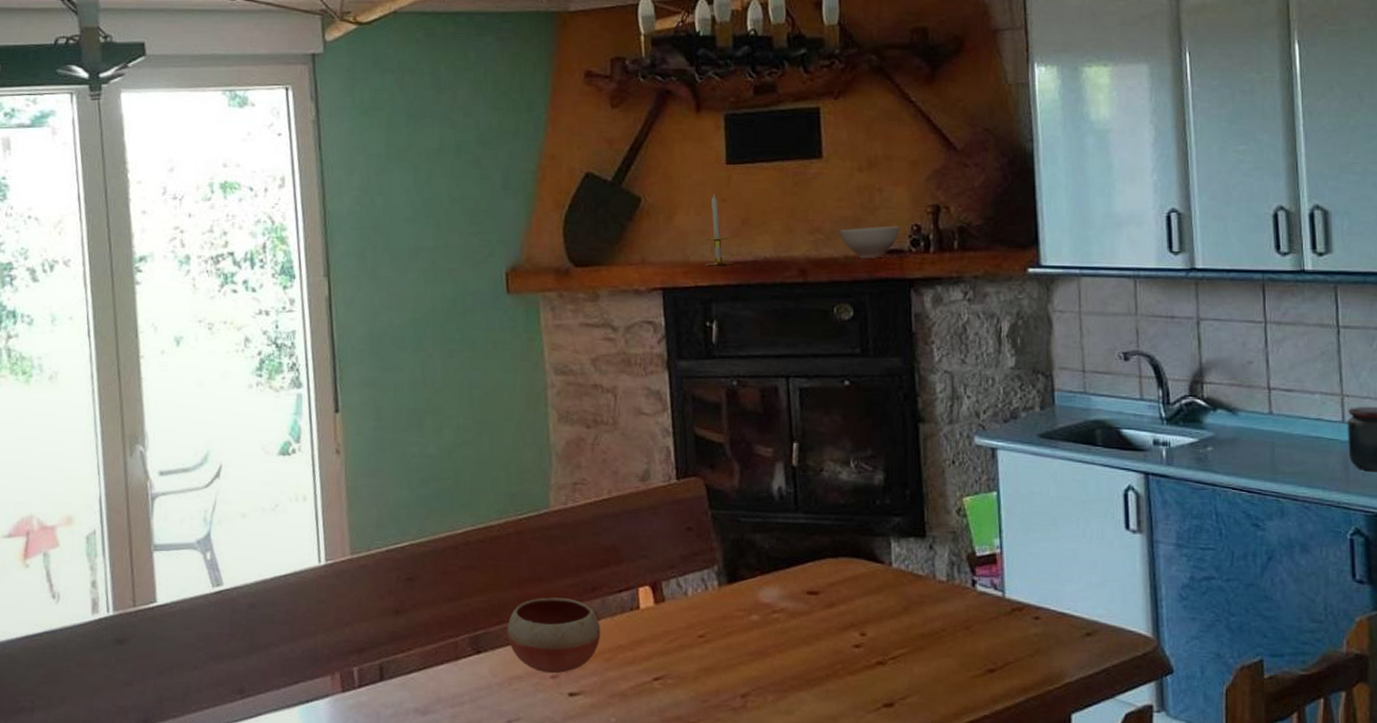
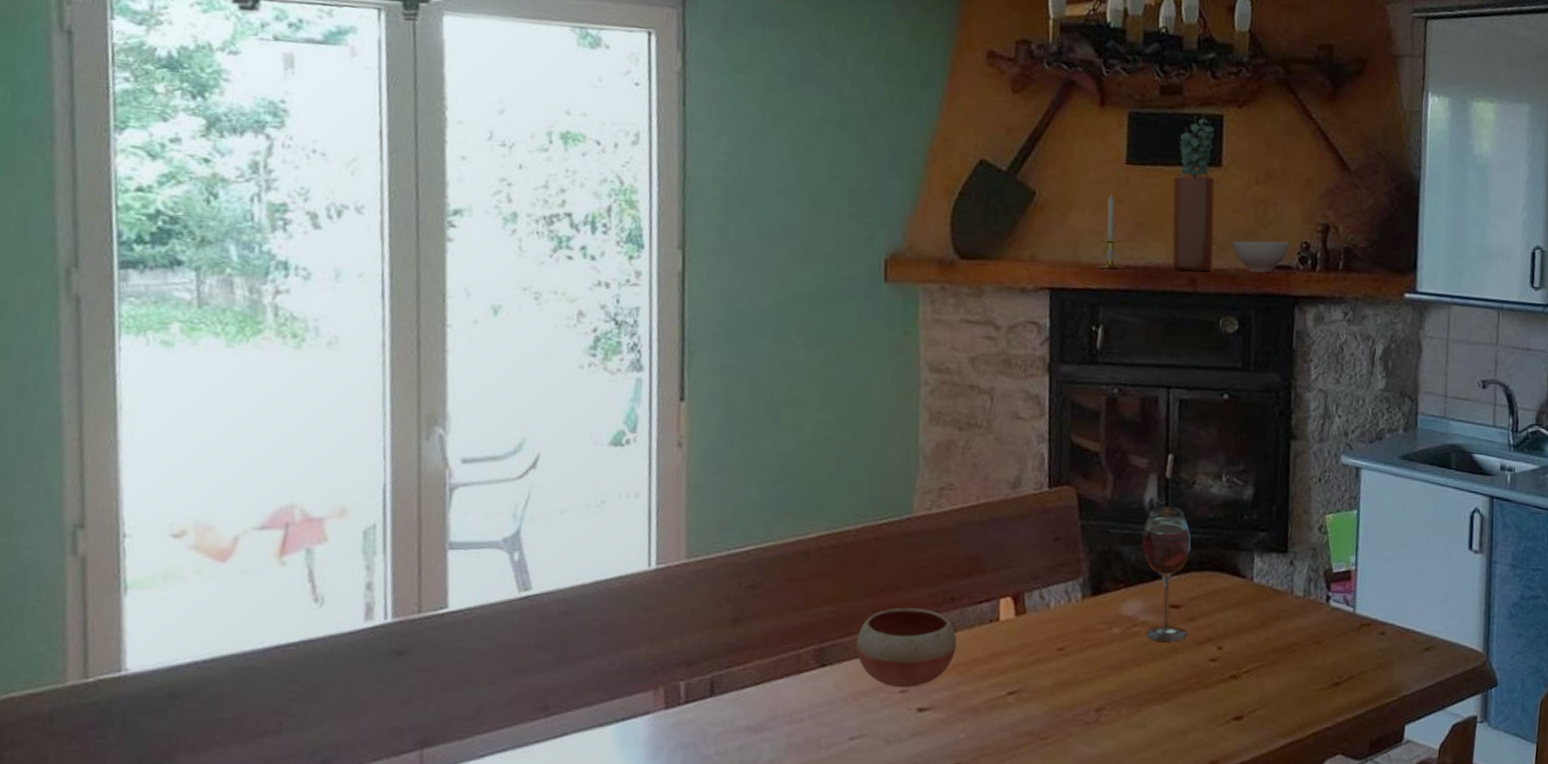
vase: none [774,105,822,263] -> present [1172,110,1215,272]
wineglass: none [774,493,827,628] -> present [1142,506,1191,642]

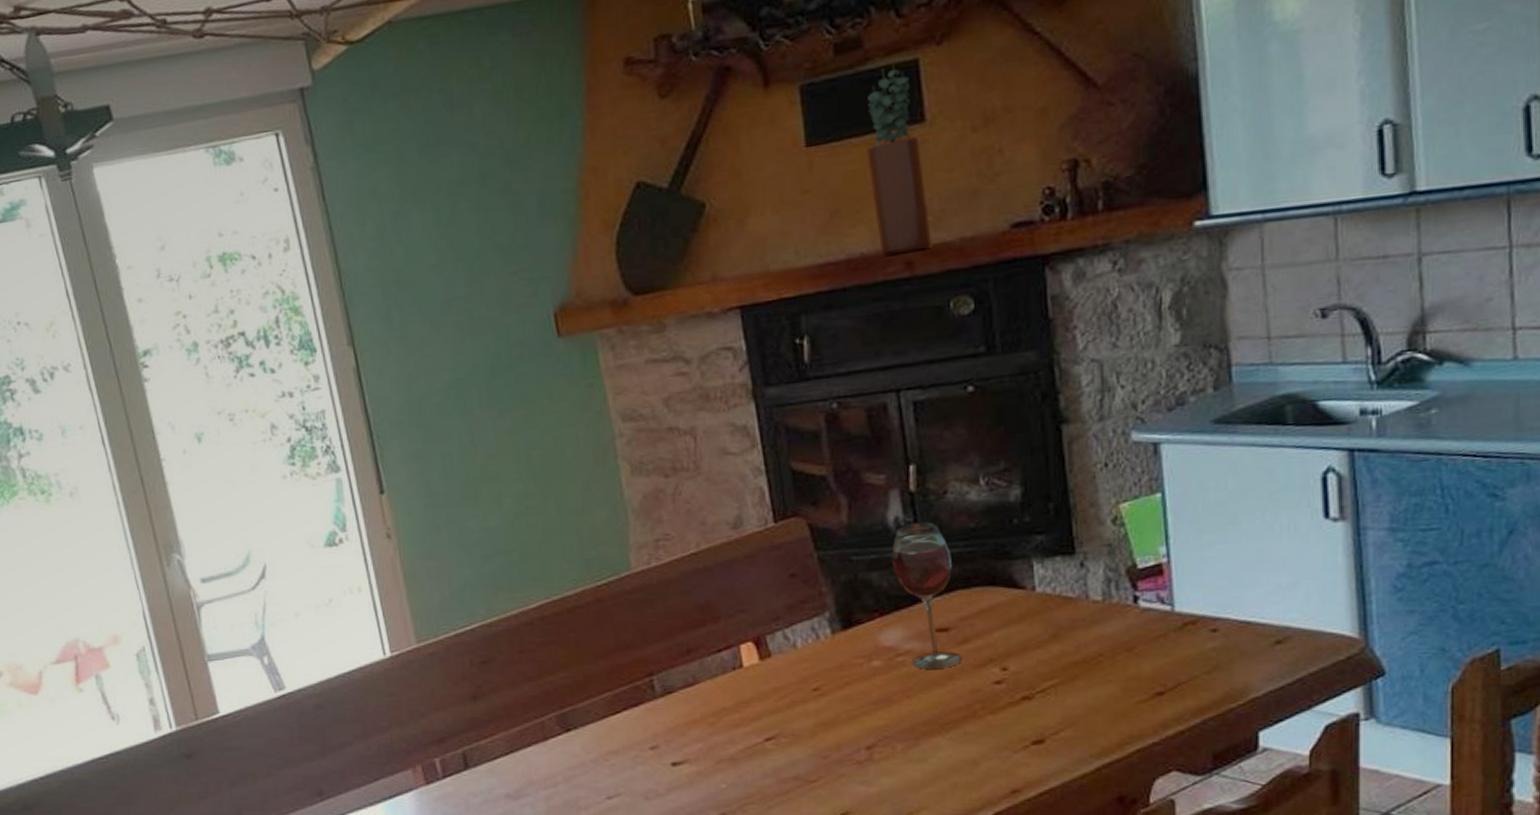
bowl: present [855,607,957,688] -> none [596,664,702,745]
candle: present [1096,193,1124,269] -> none [787,184,823,273]
bowl: present [1230,240,1290,273] -> none [950,192,1028,239]

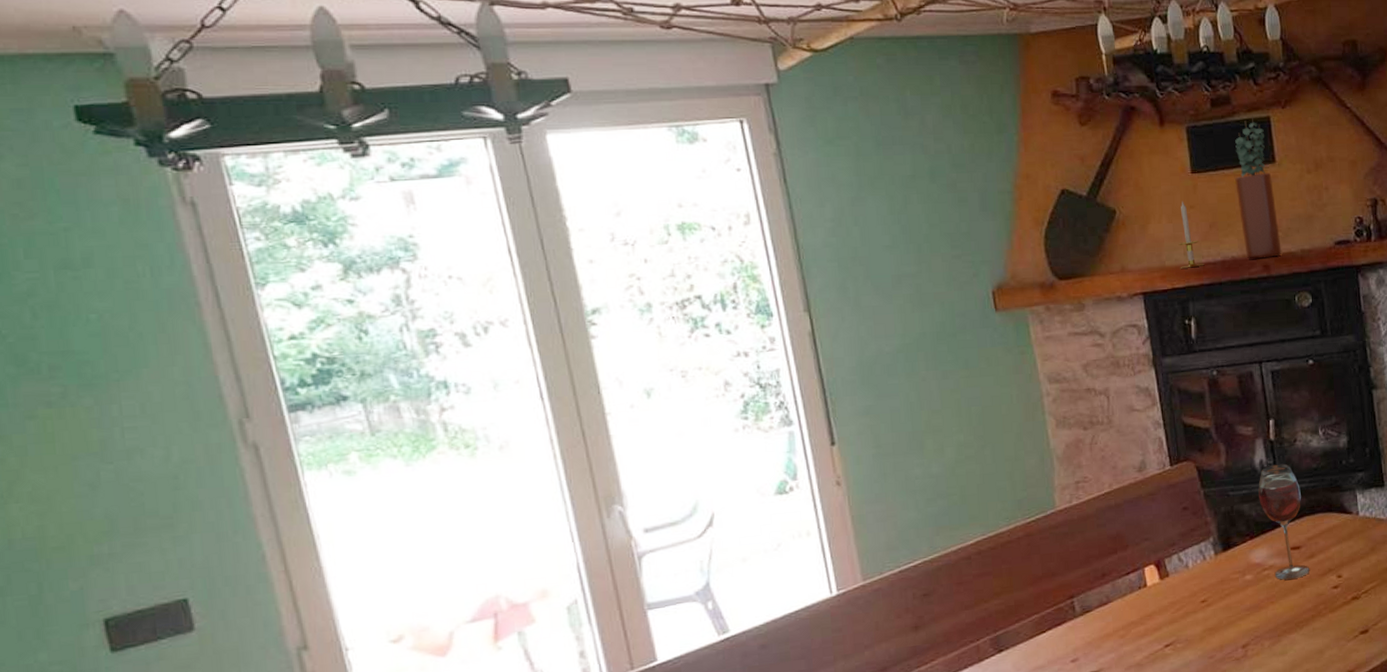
candle: none [787,184,823,273] -> present [1178,201,1205,269]

